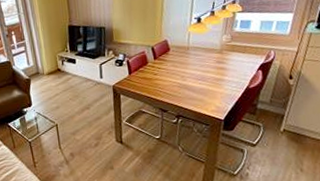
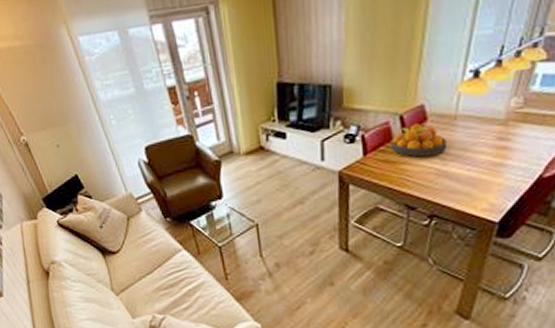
fruit bowl: none [147,52,185,75] -> present [391,123,448,158]

